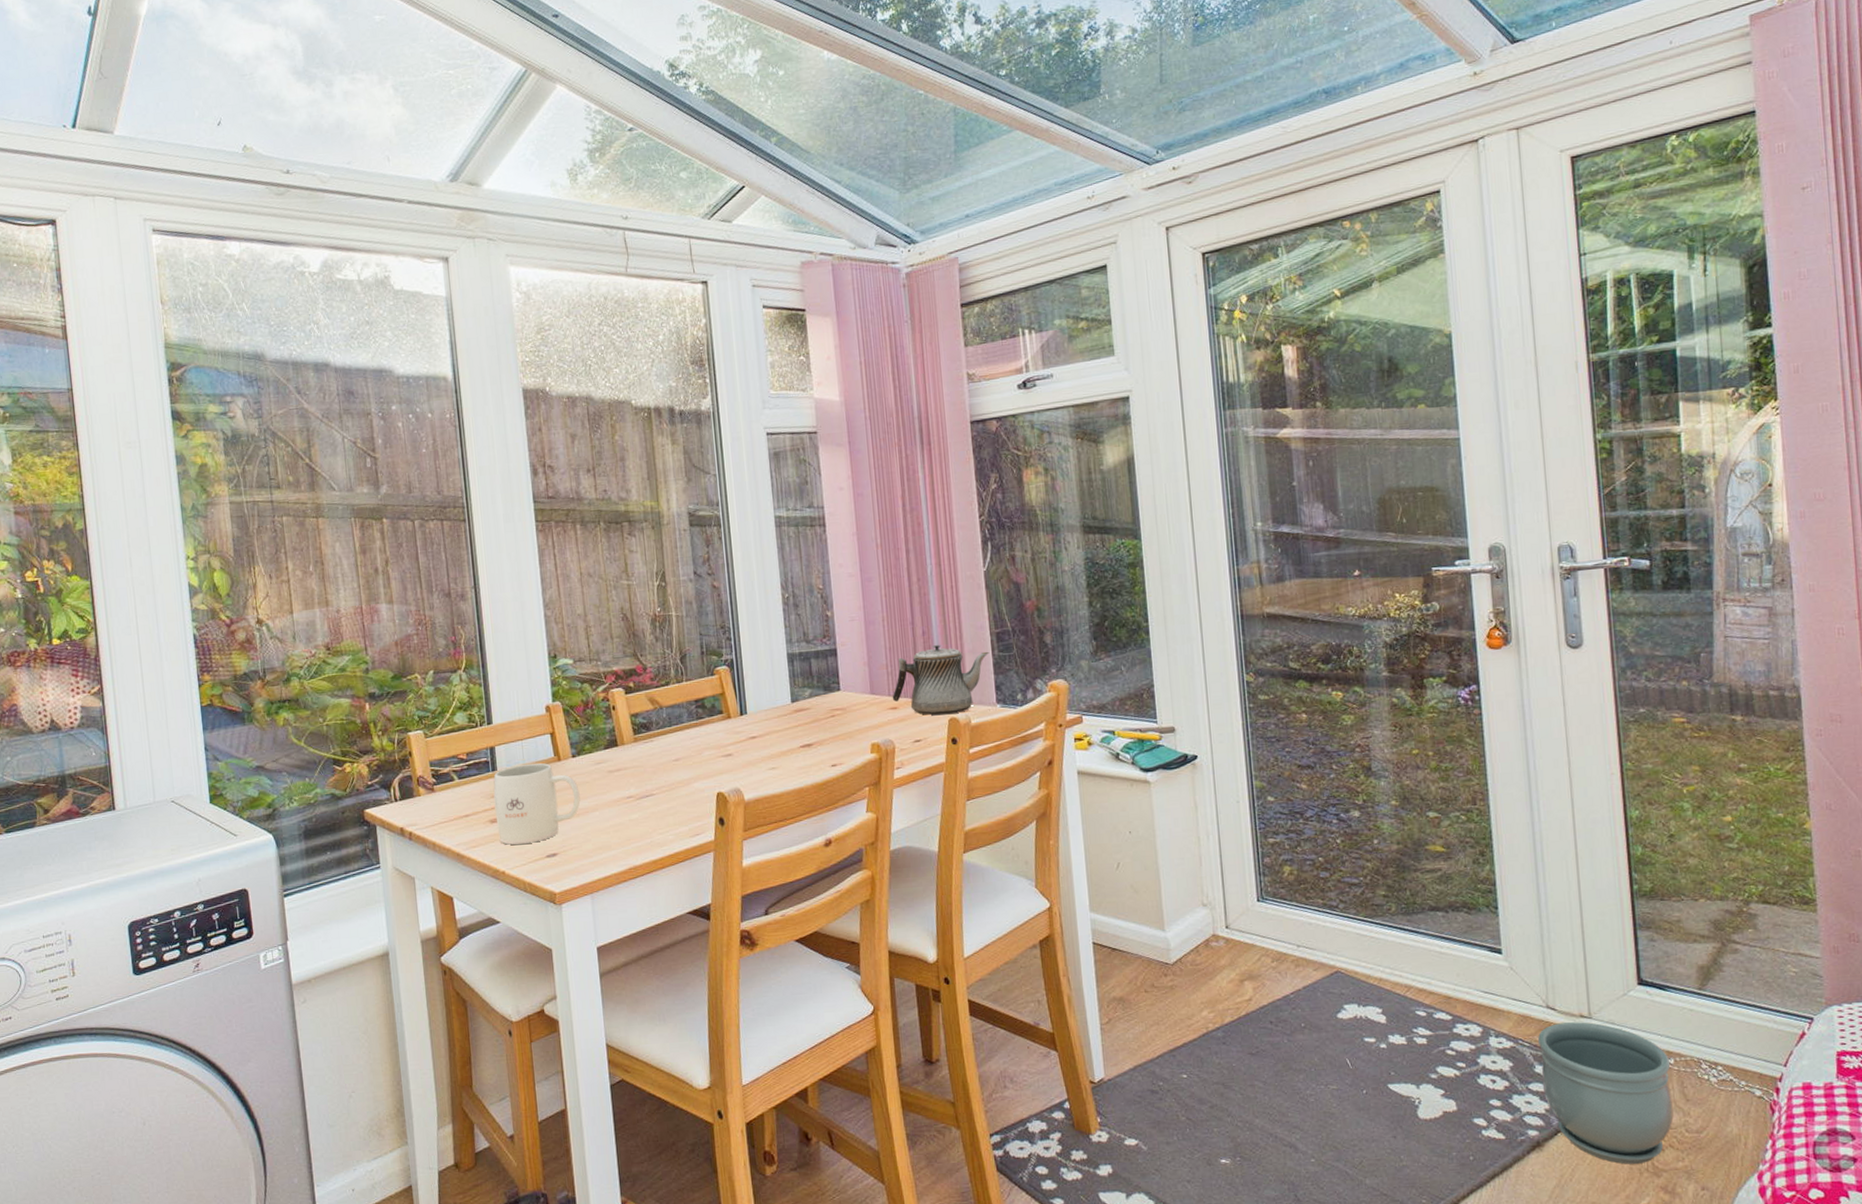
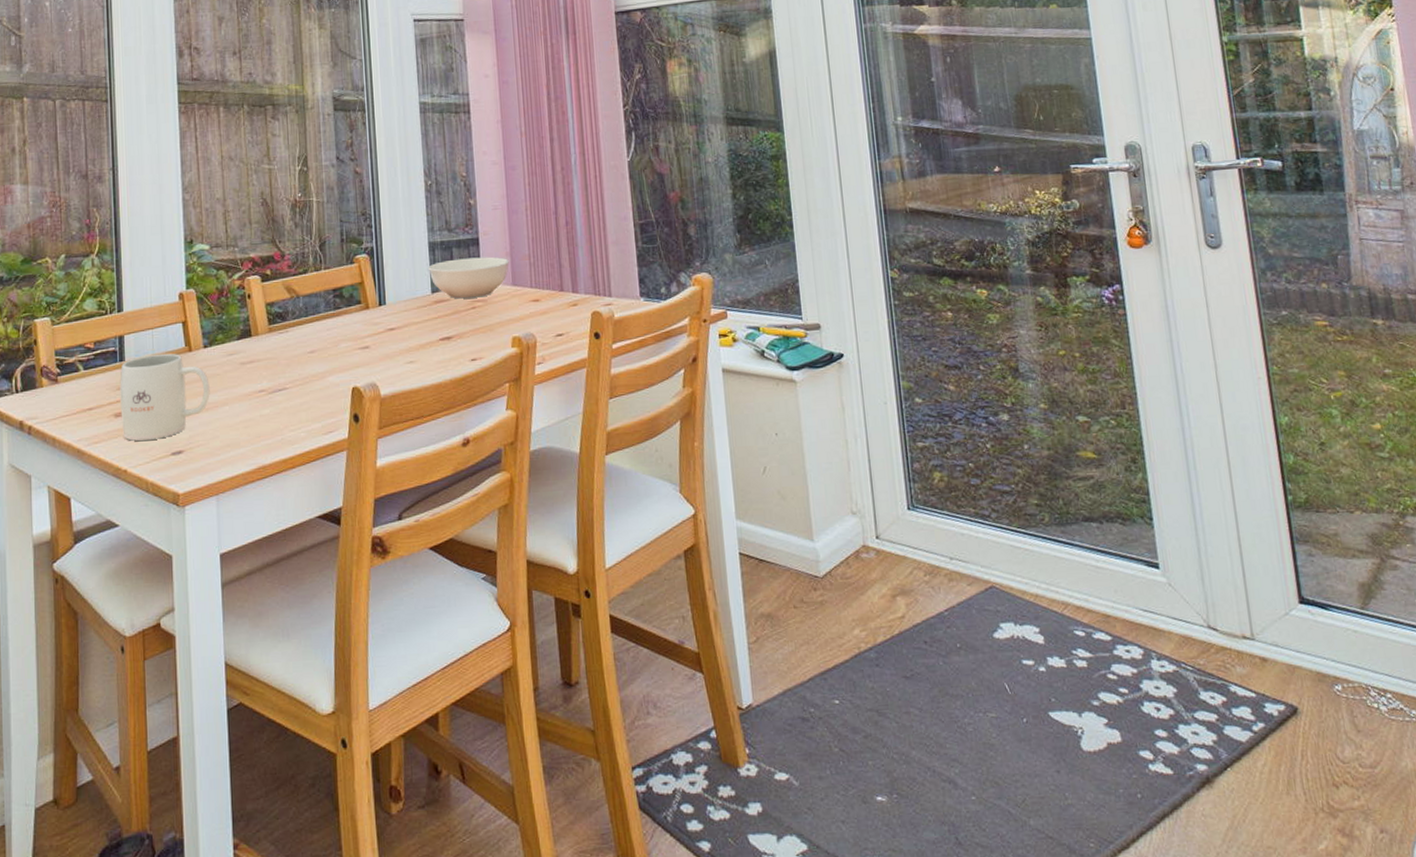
bowl: none [787,666,867,708] -> present [428,256,509,299]
teapot: present [892,644,989,716] -> none [534,235,633,309]
flowerpot: present [1537,1022,1674,1164] -> none [1200,643,1346,803]

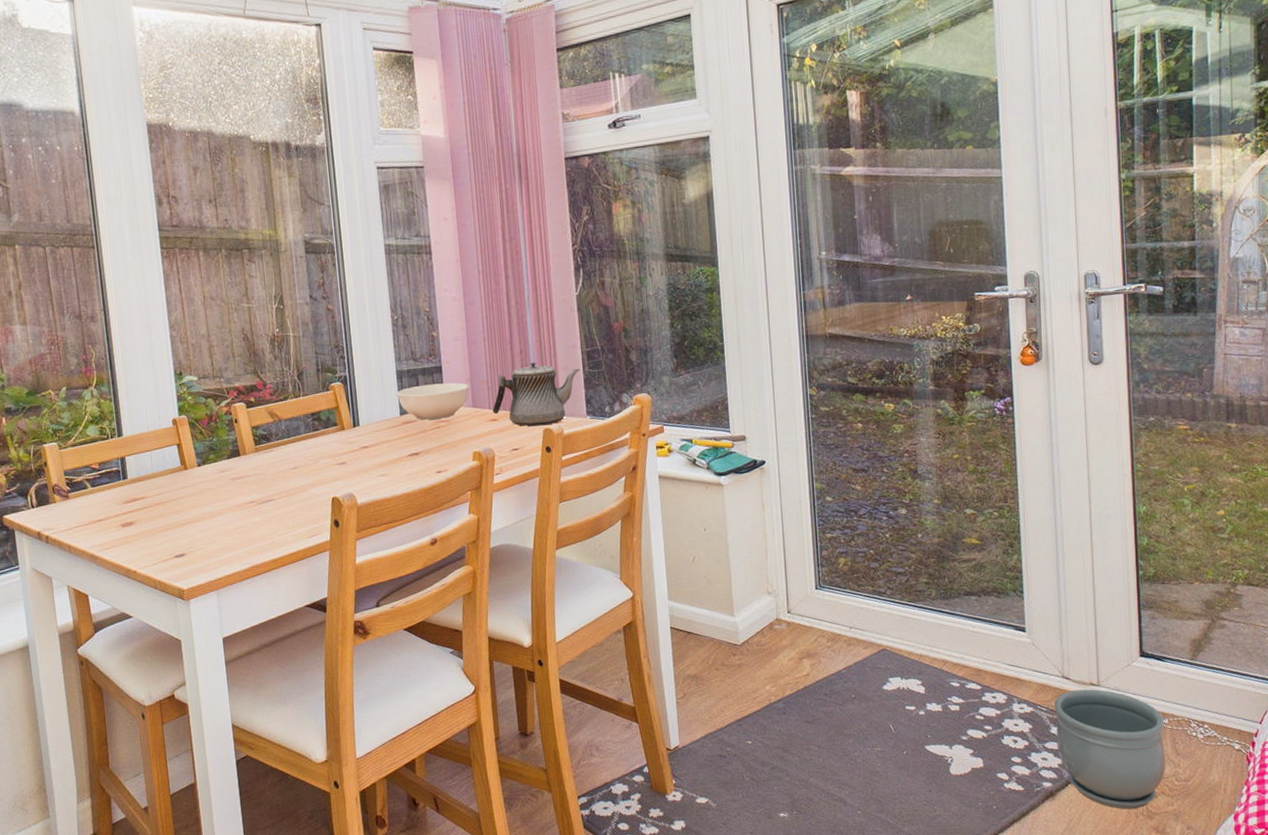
mug: present [119,353,210,442] -> none [124,471,206,547]
teapot: none [534,235,633,309] -> present [492,362,580,427]
flowerpot: none [1200,643,1346,803] -> present [1053,689,1166,809]

